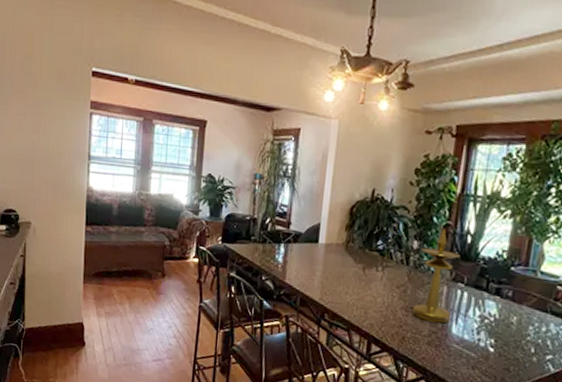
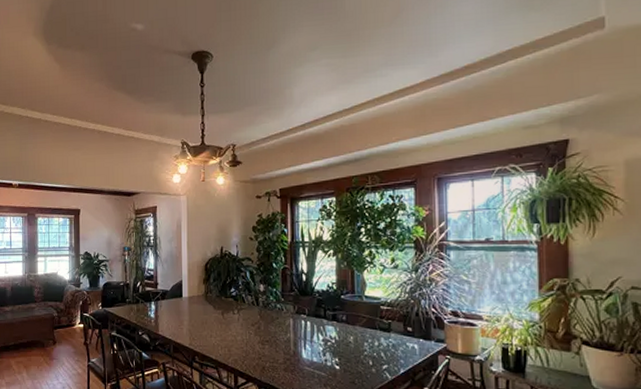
candlestick: present [411,228,460,324] -> none [266,271,300,352]

